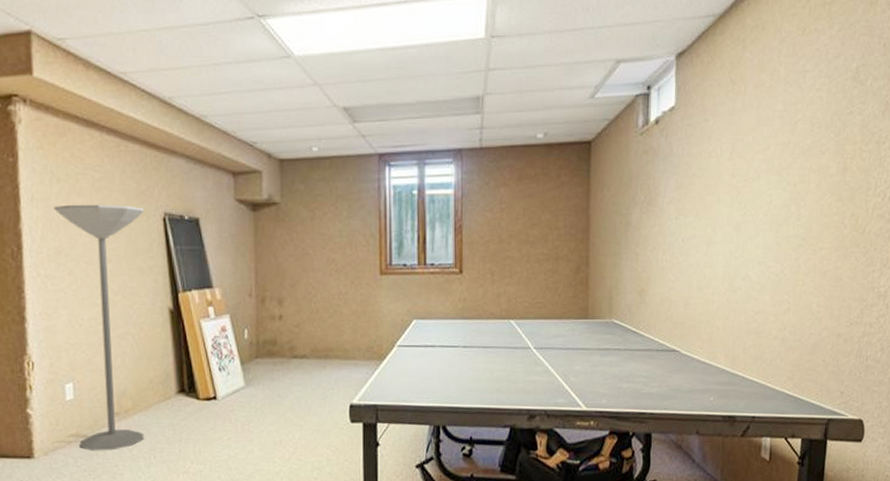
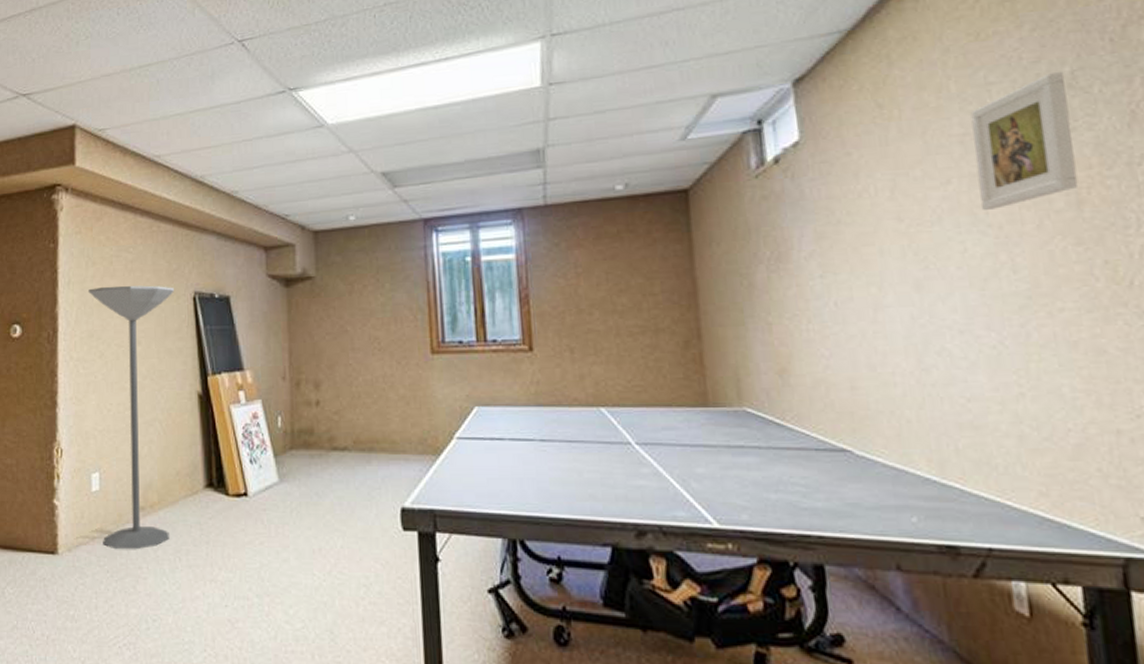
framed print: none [786,67,852,171] -> present [970,72,1079,210]

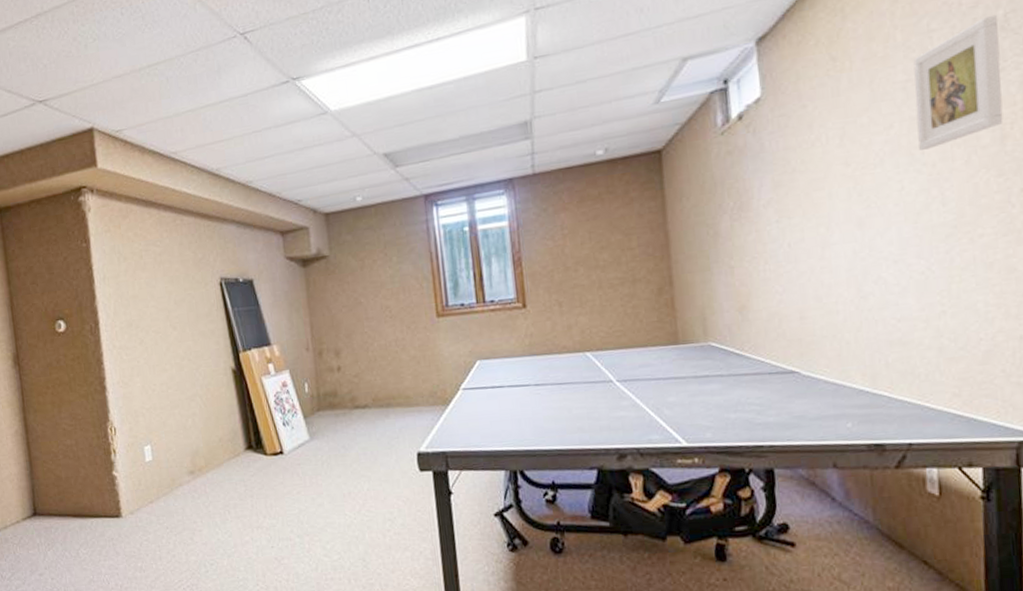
floor lamp: present [88,285,175,550] -> none [123,275,218,509]

